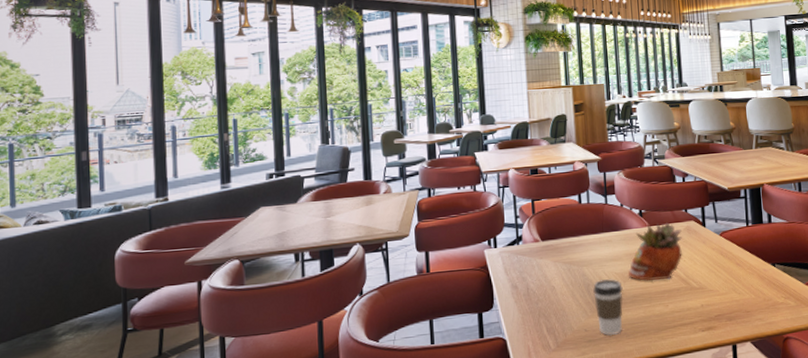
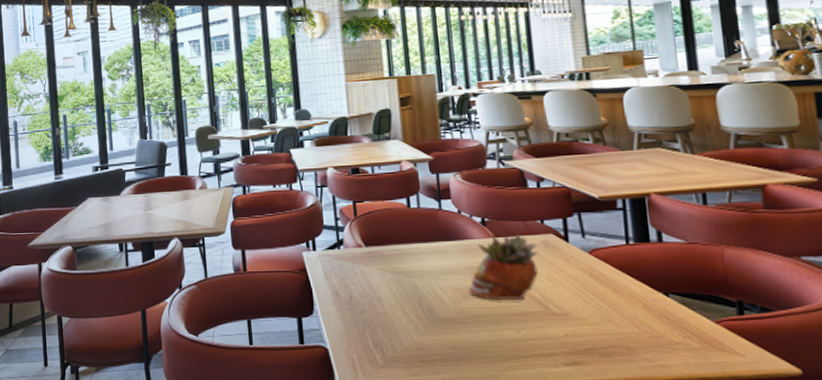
coffee cup: present [593,279,623,336] -> none [426,294,464,358]

